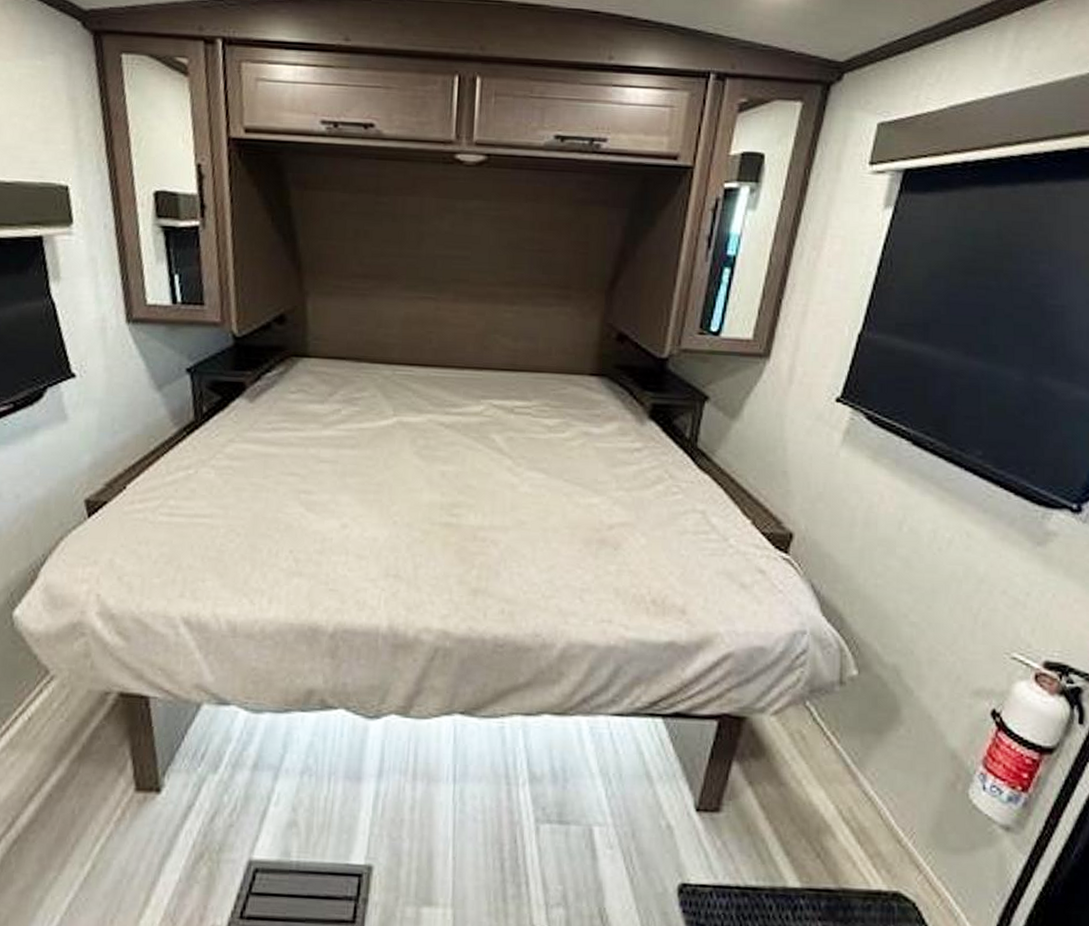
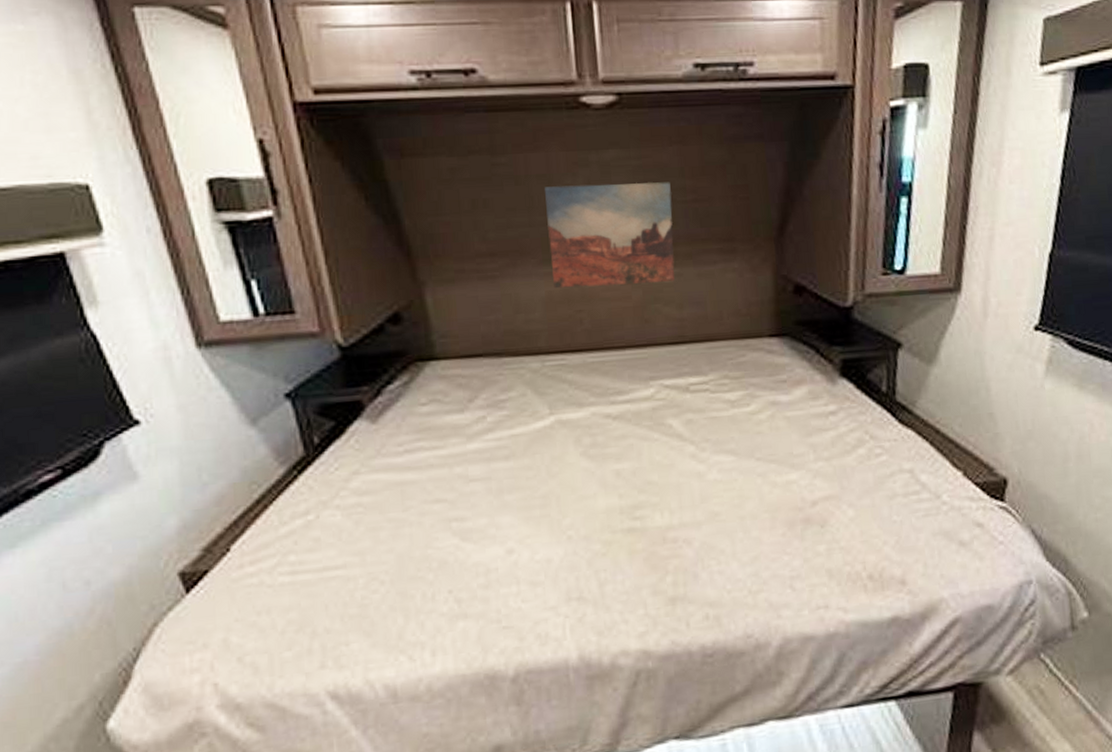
wall art: none [412,226,521,318] -> present [543,182,675,289]

